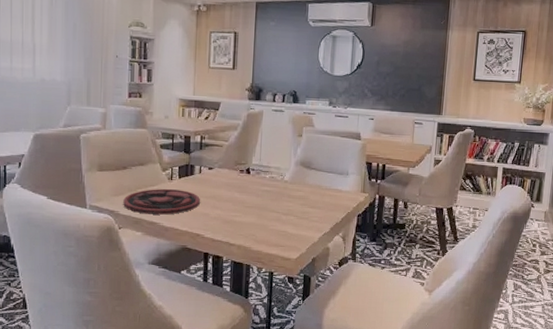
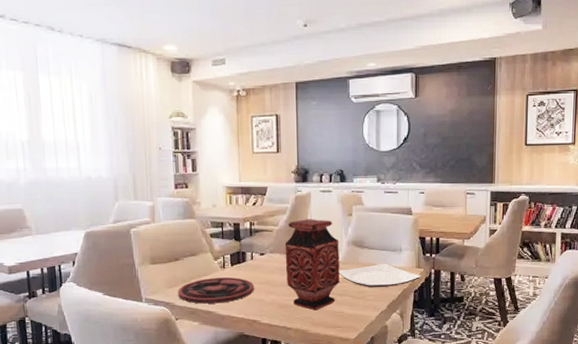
vase: none [233,137,288,228] -> present [285,219,340,311]
plate: none [285,186,366,209] -> present [338,264,421,287]

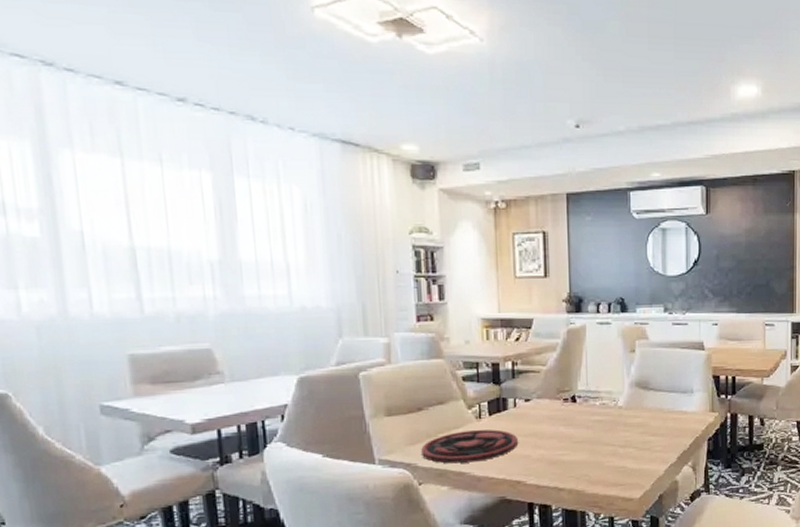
vase: present [285,219,340,311] -> none [555,356,621,467]
plate: present [338,264,421,287] -> none [620,408,716,437]

